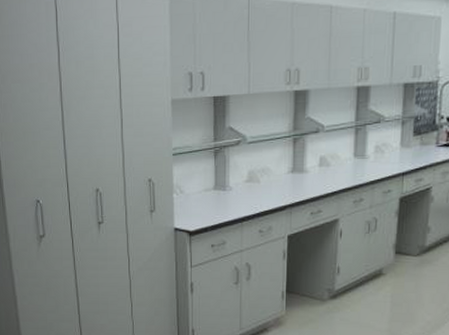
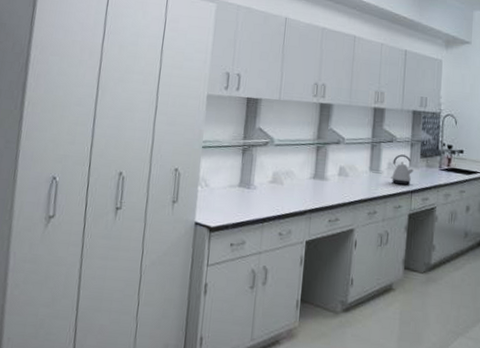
kettle: none [379,135,405,168] -> present [391,154,414,185]

